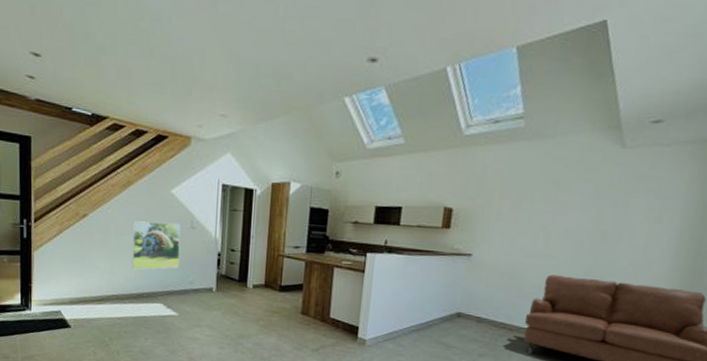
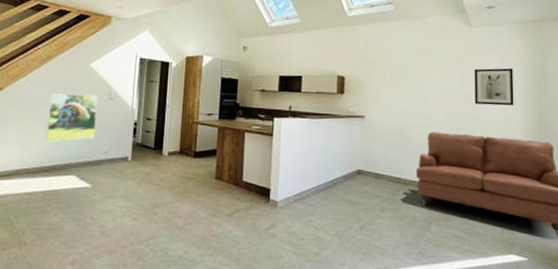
wall art: none [612,201,672,248] -> present [474,68,514,106]

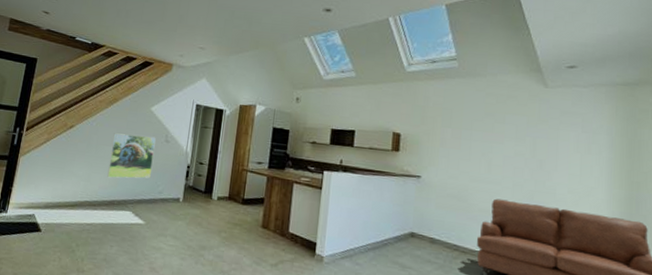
wall art: present [474,68,514,106] -> none [549,133,598,178]

